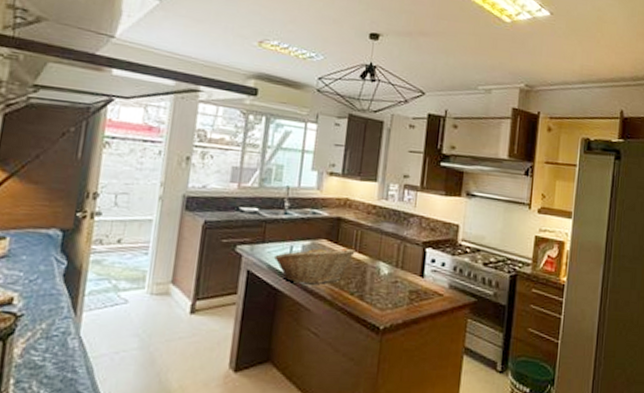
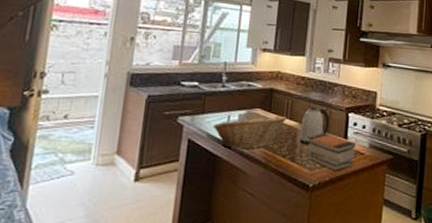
kettle: none [369,240,404,282] -> present [299,107,330,145]
book stack: none [376,268,433,314] -> present [306,132,356,172]

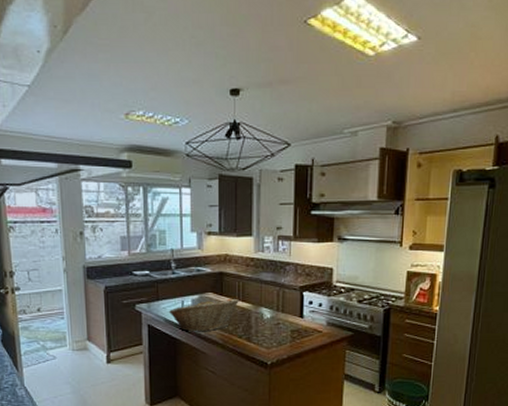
kettle: present [299,107,330,145] -> none [254,288,283,325]
book stack: present [306,132,356,172] -> none [260,312,312,350]

